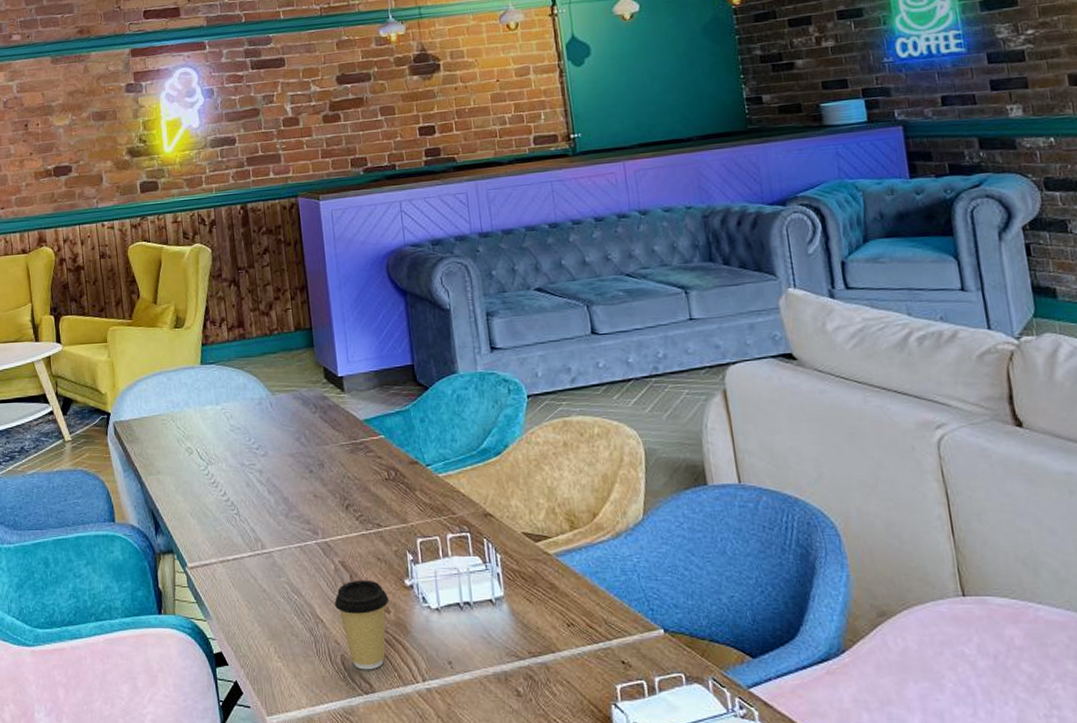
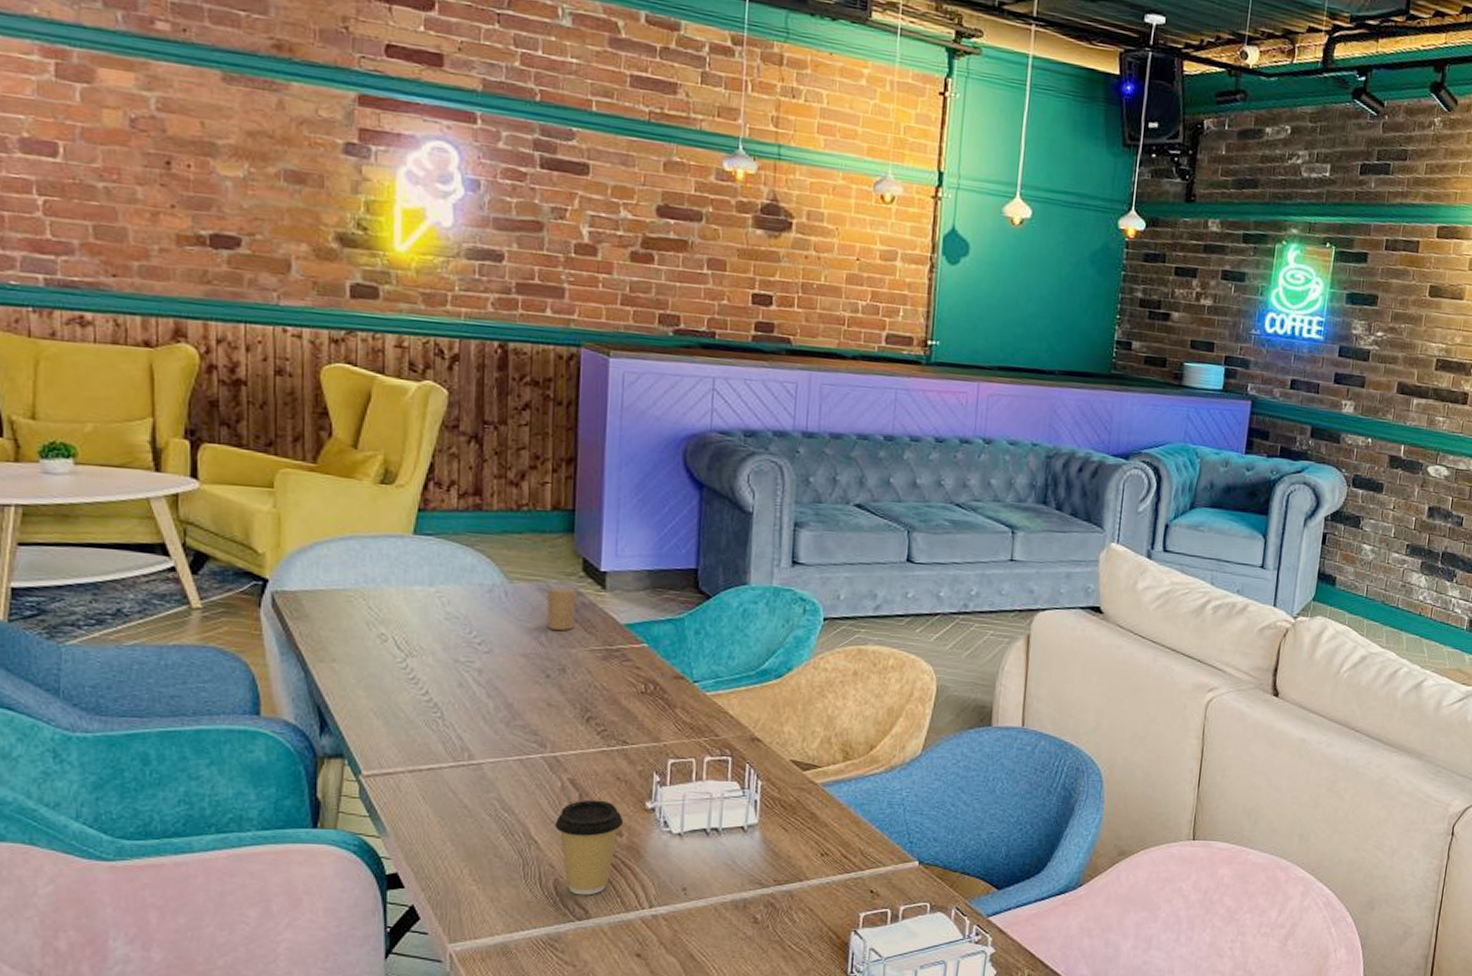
candle: none [300,394,326,431] -> present [546,587,578,630]

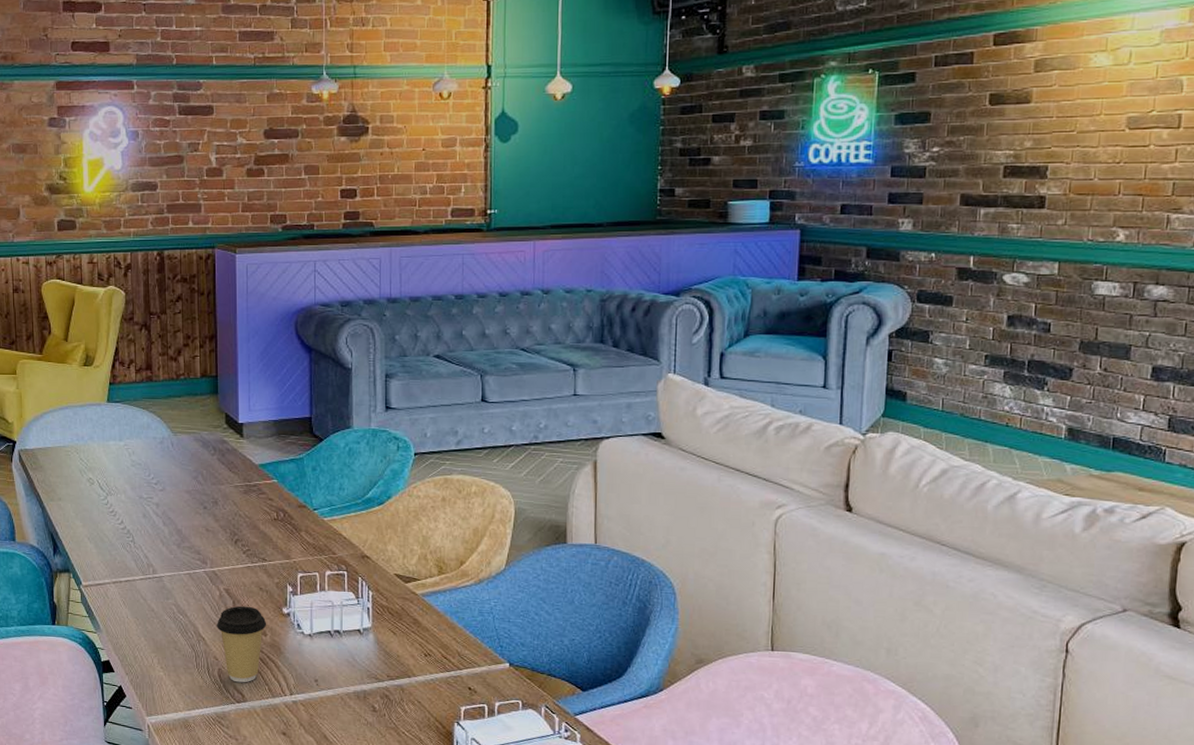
candle: present [546,587,578,630] -> none [201,438,223,471]

